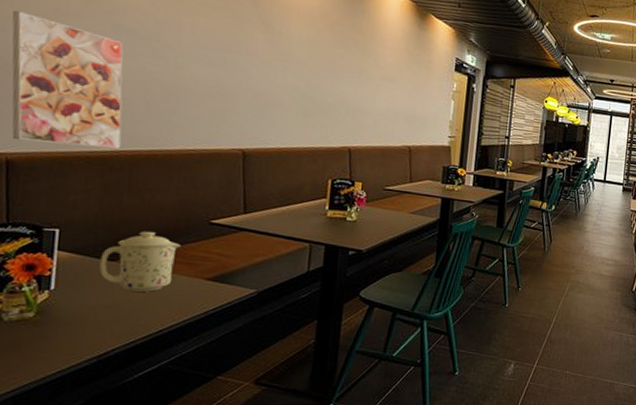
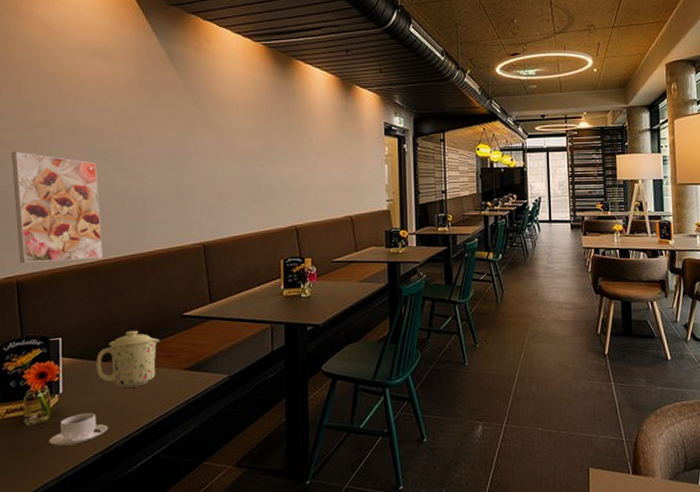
coffee cup: none [32,313,109,347] -> present [49,412,109,446]

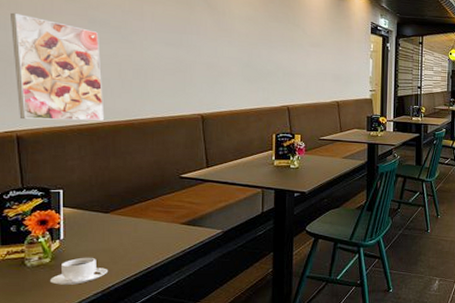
mug: present [96,330,160,387] -> none [96,187,159,237]

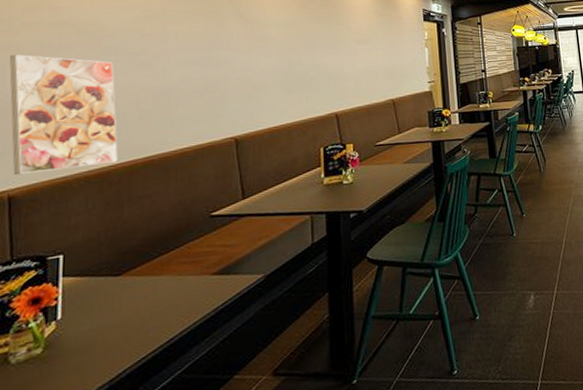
coffee cup: present [50,257,109,285] -> none [41,337,119,382]

